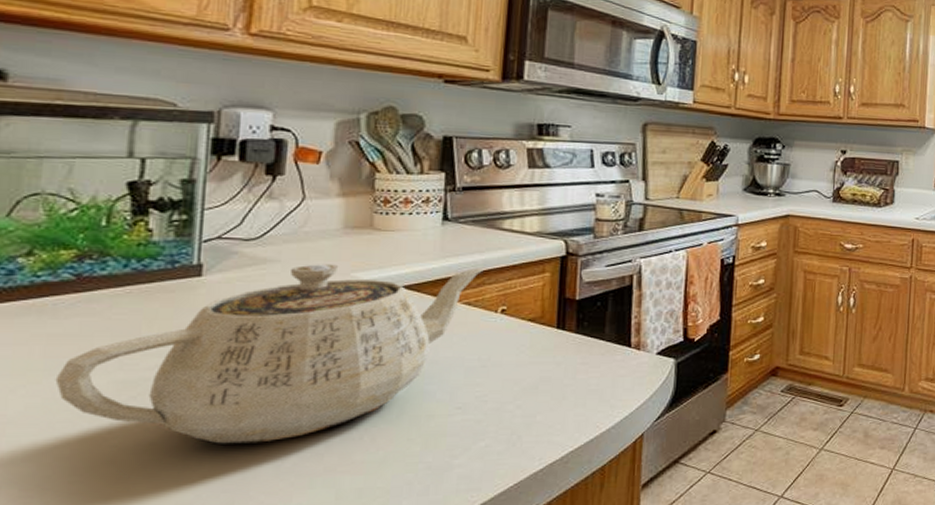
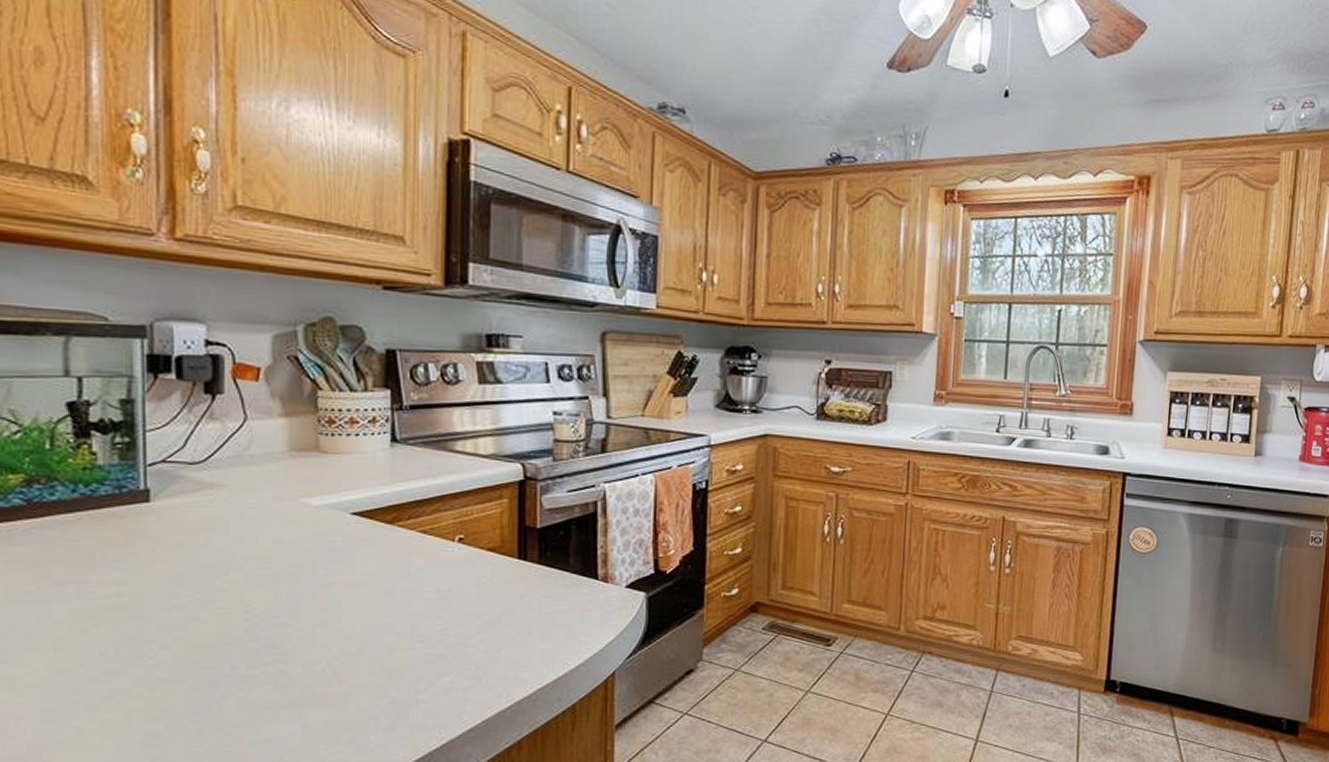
teapot: present [55,264,484,446] -> none [17,489,438,676]

